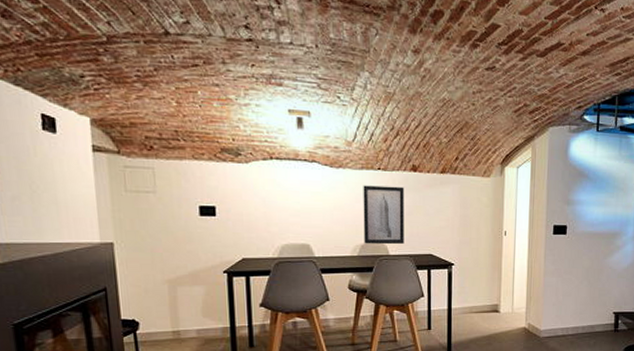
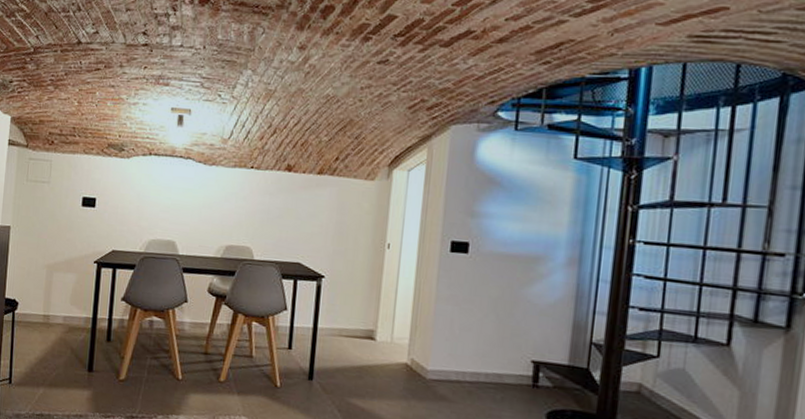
wall art: present [363,185,404,245] -> none [228,184,277,249]

